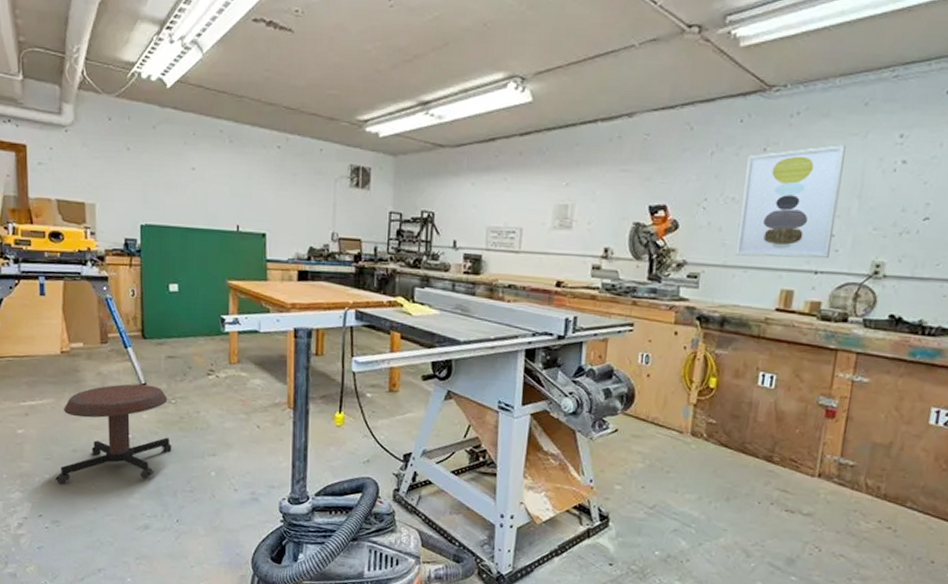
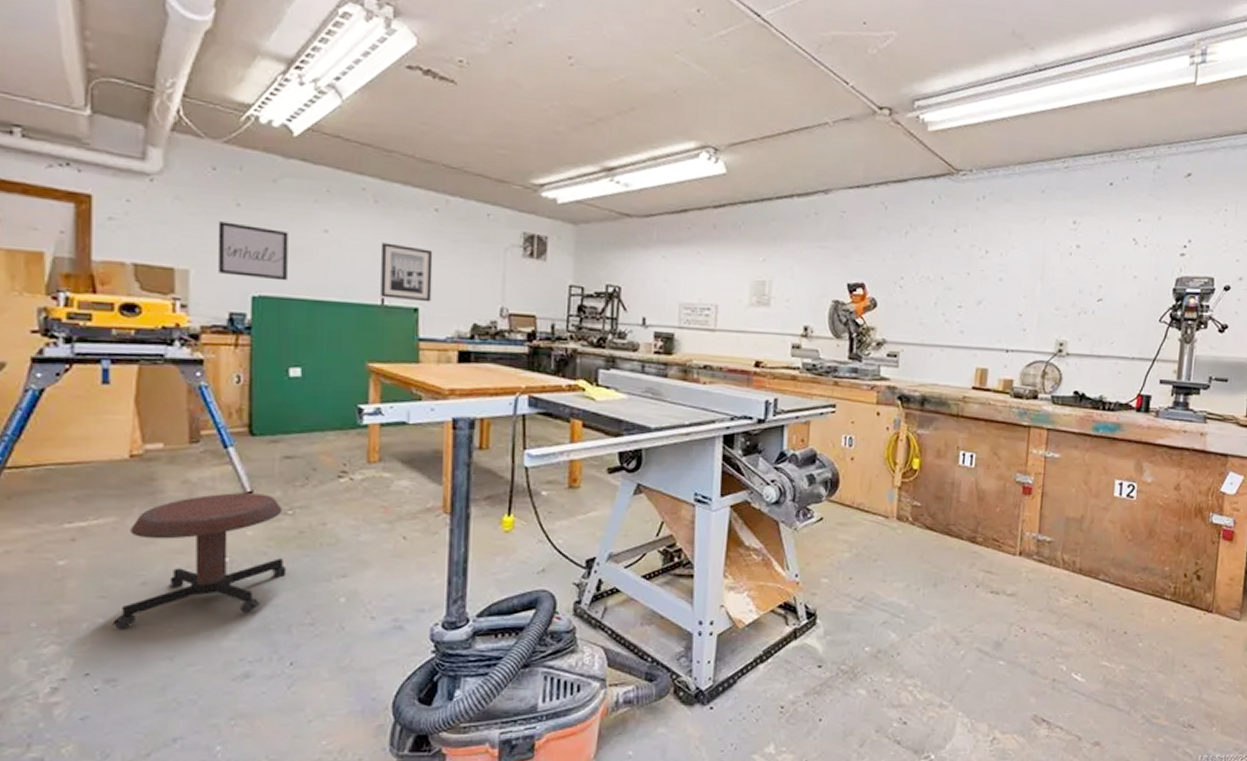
wall art: none [114,163,166,212] -> present [217,221,288,281]
wall art: none [235,177,277,229] -> present [380,242,433,303]
wall art: present [735,145,846,259] -> none [932,228,1027,337]

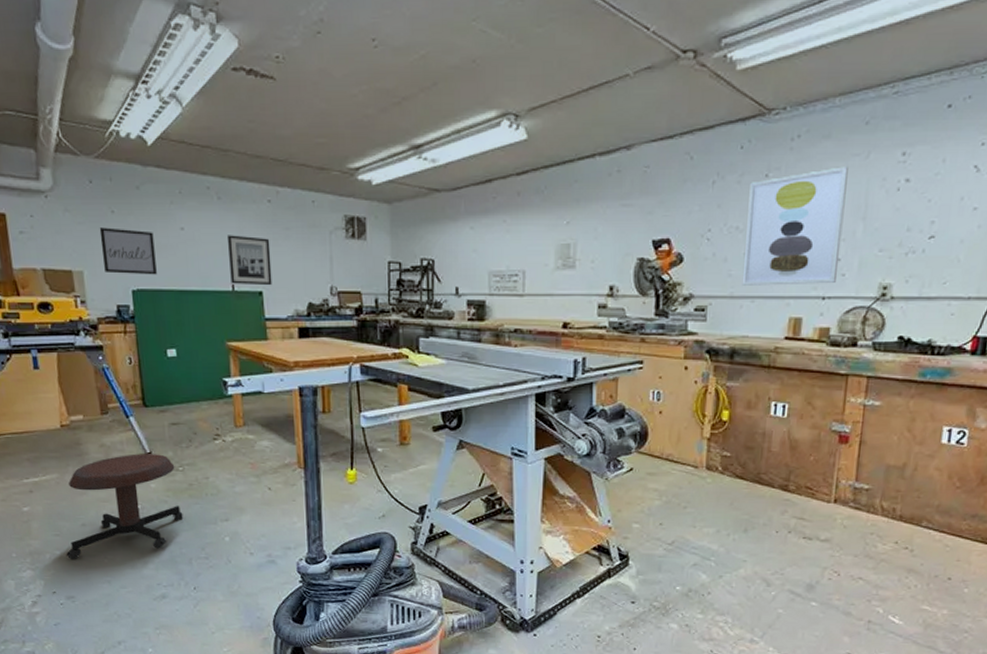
wall art: none [932,228,1027,337] -> present [741,166,848,286]

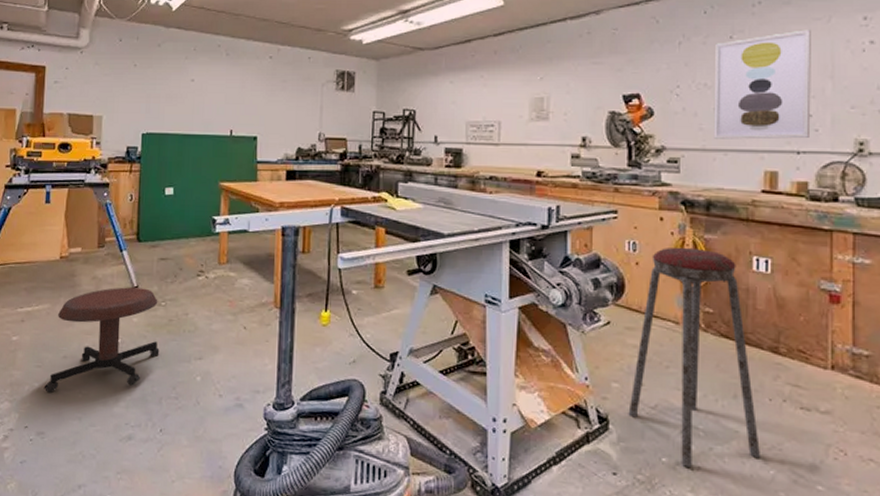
wall art: present [99,227,157,275] -> none [120,79,167,121]
wall art: present [226,235,272,286] -> none [230,86,268,132]
music stool: none [647,395,765,593] -> present [628,246,761,467]

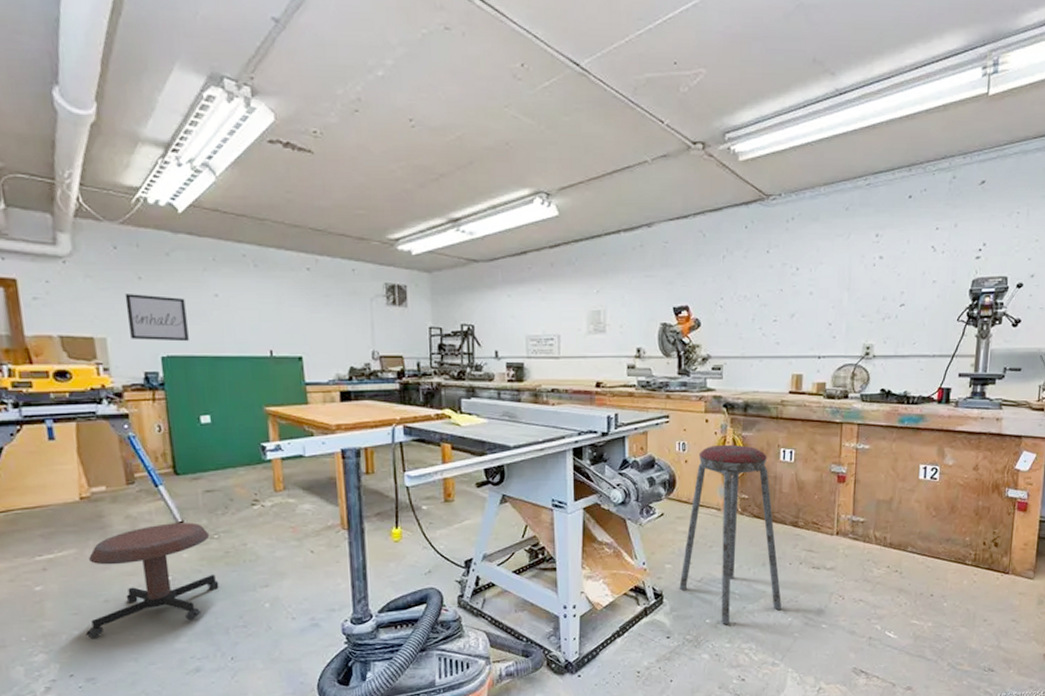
wall art: none [120,79,167,121] -> present [124,294,189,342]
wall art: present [713,30,811,140] -> none [751,245,834,347]

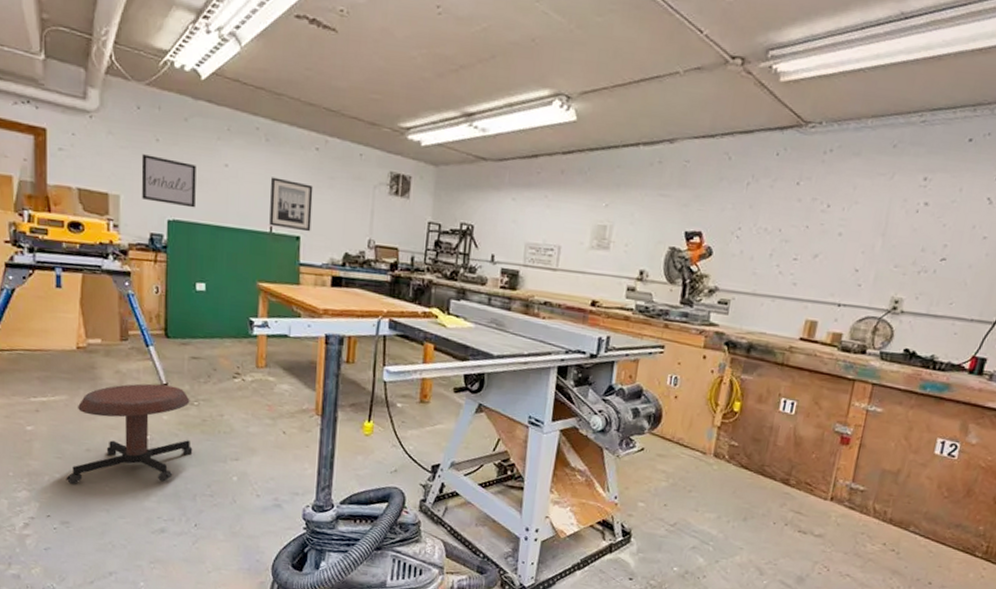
wall art: none [264,301,313,351] -> present [269,177,313,232]
music stool: present [679,444,782,624] -> none [649,384,766,576]

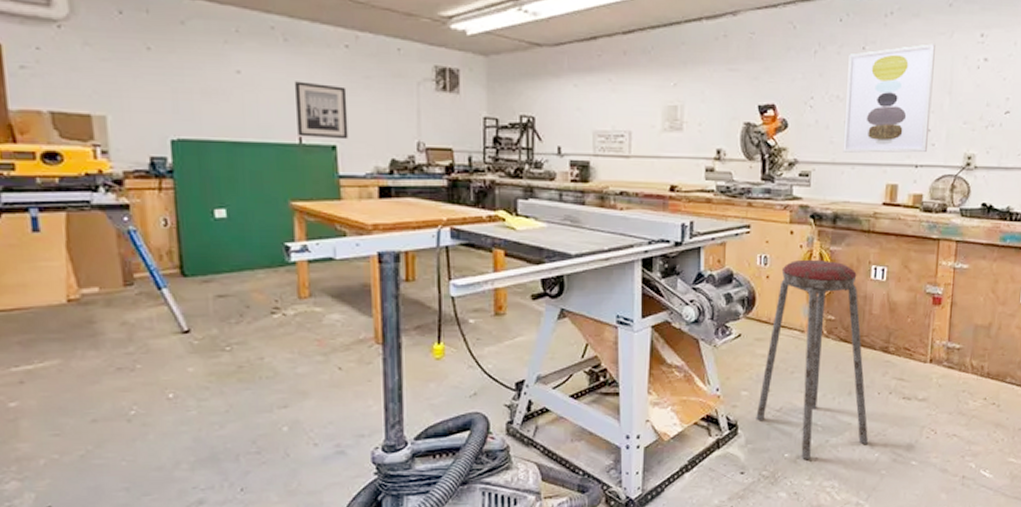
stool: present [66,383,193,484] -> none [68,332,230,464]
wall art: present [141,154,196,208] -> none [130,66,204,124]
music stool: none [649,384,766,576] -> present [756,259,869,459]
wall art: none [764,183,874,292] -> present [842,43,935,153]

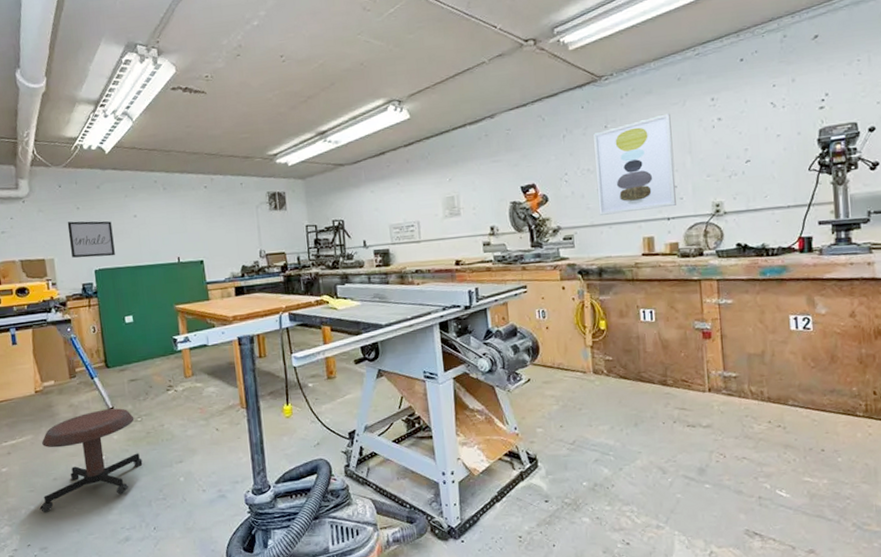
stool: none [68,332,230,464] -> present [39,408,143,512]
wall art: none [130,66,204,124] -> present [67,221,115,258]
wall art: present [294,81,349,140] -> none [172,216,211,257]
music stool: present [756,259,869,459] -> none [552,308,661,487]

